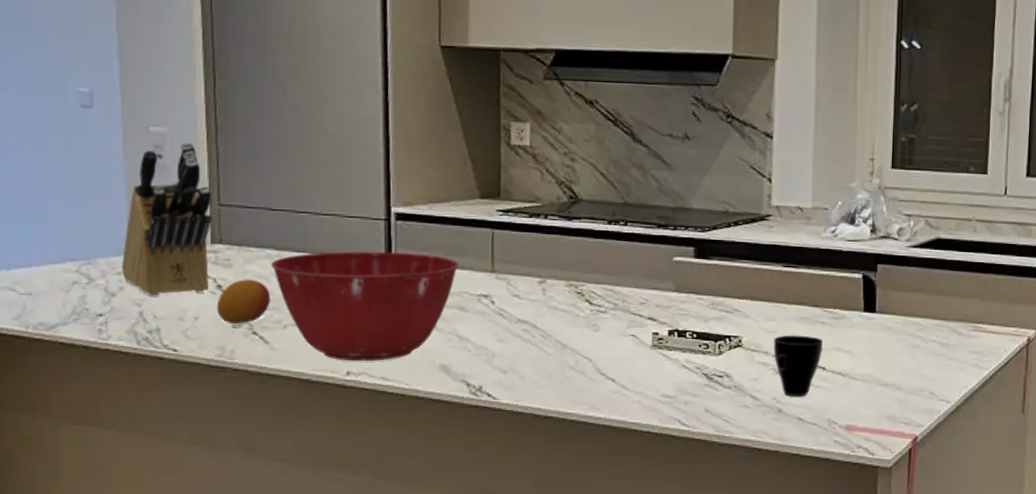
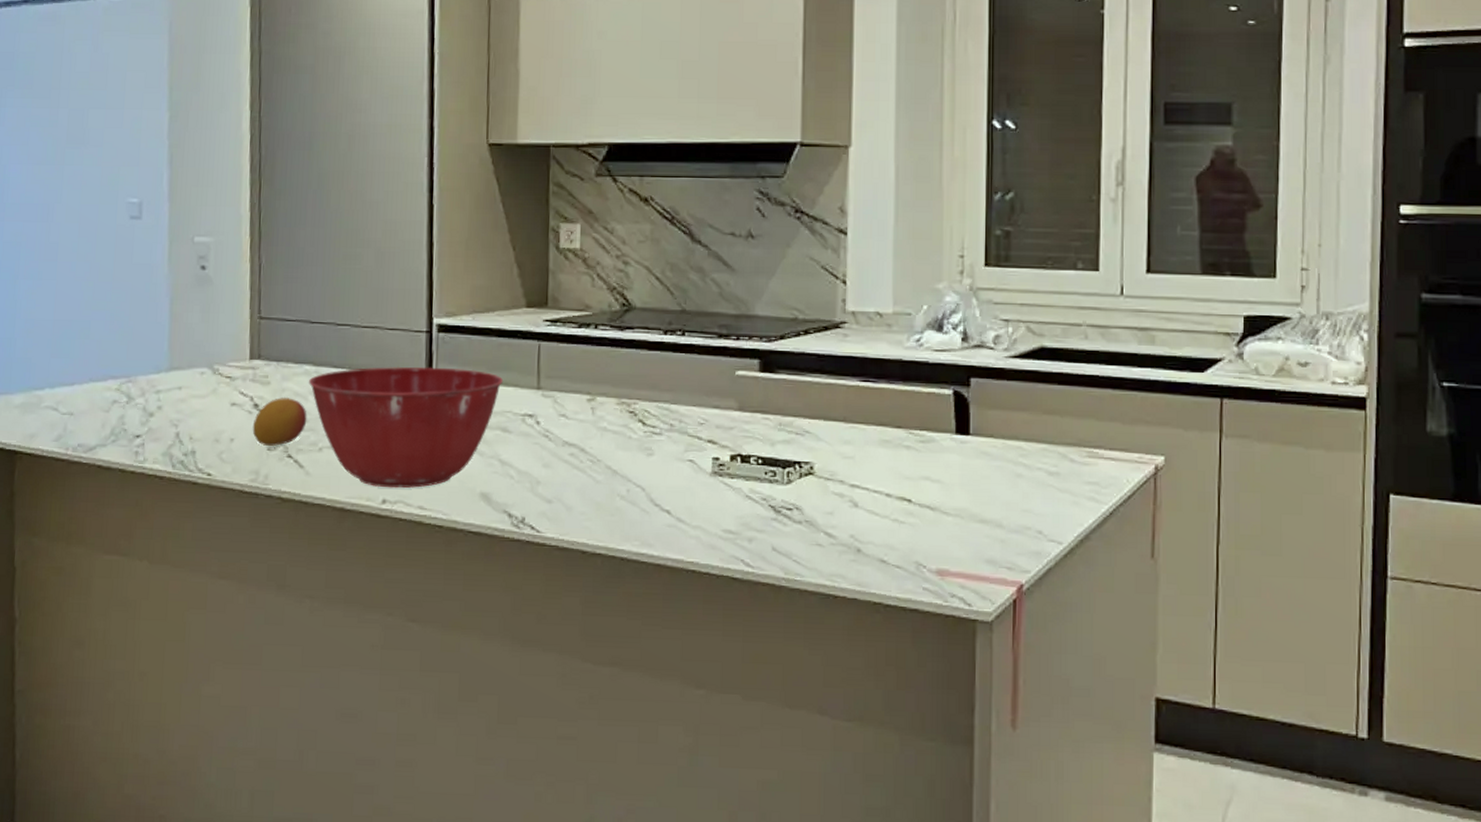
knife block: present [121,142,212,296] -> none [160,252,253,416]
cup: present [773,335,824,397] -> none [850,461,909,535]

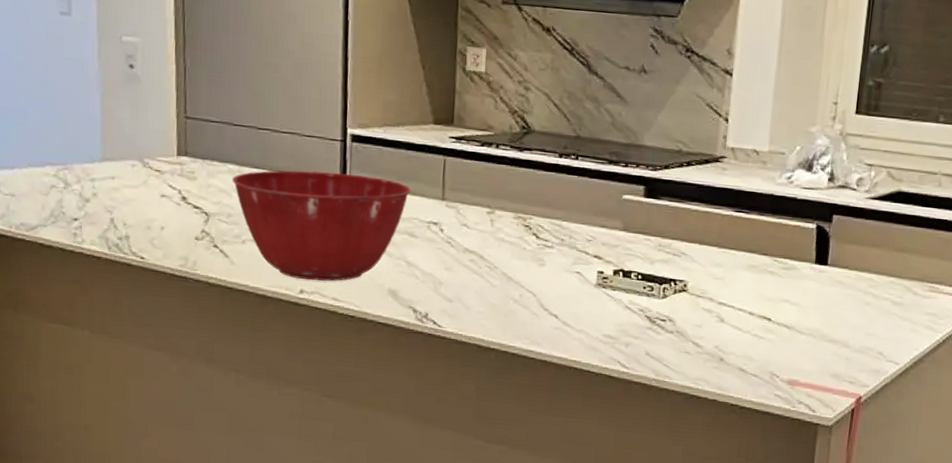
fruit: present [252,398,307,446] -> none [181,192,231,236]

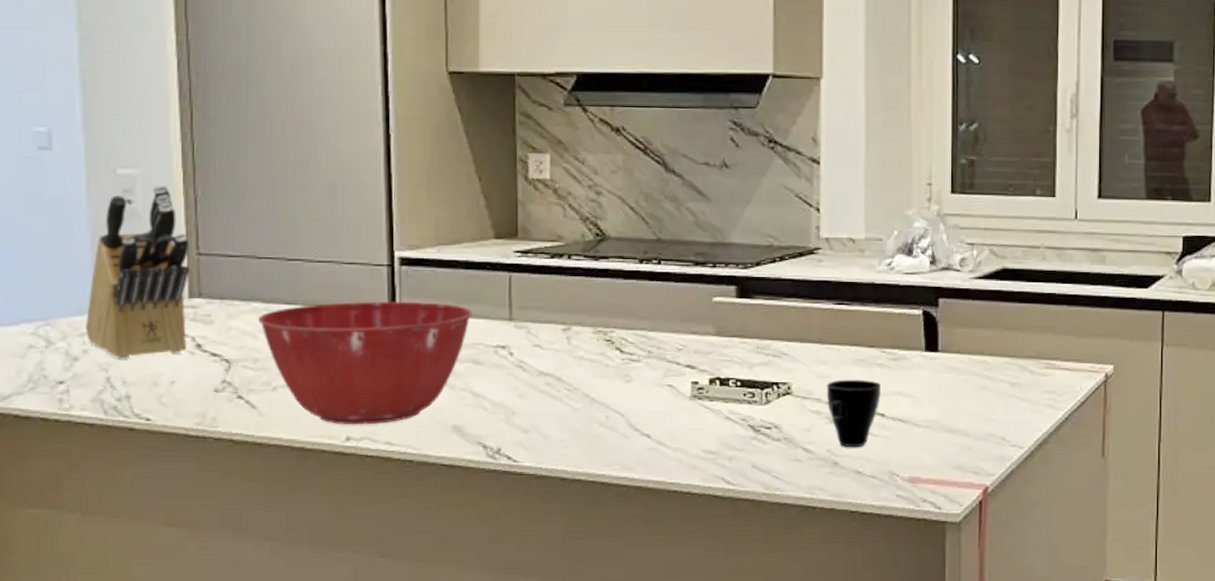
knife block: none [94,53,179,204] -> present [85,184,190,359]
cup: none [719,282,771,347] -> present [826,379,882,448]

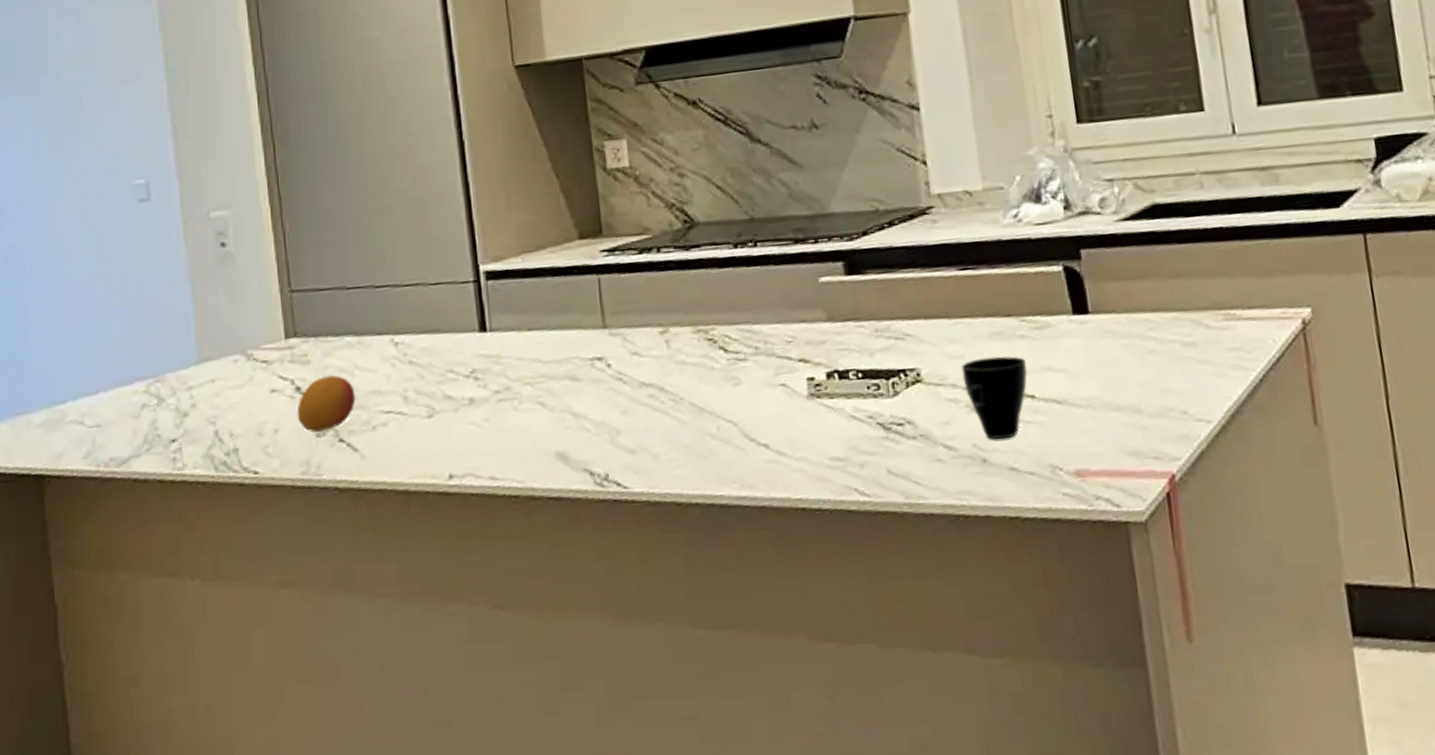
knife block: present [85,184,190,359] -> none [191,223,286,411]
fruit: none [195,337,258,387] -> present [296,375,356,432]
mixing bowl: present [257,301,473,425] -> none [351,316,565,462]

